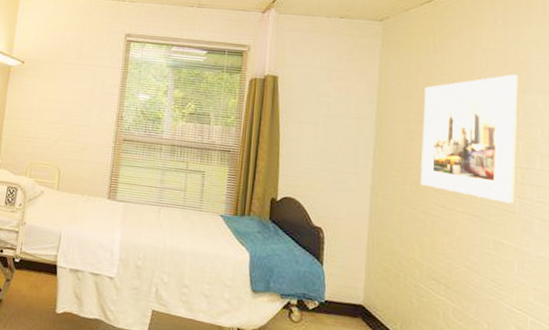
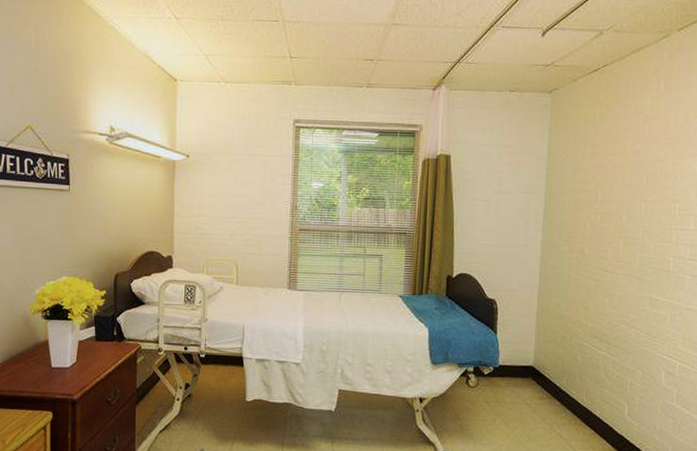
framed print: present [421,74,518,204] -> none [586,139,678,263]

